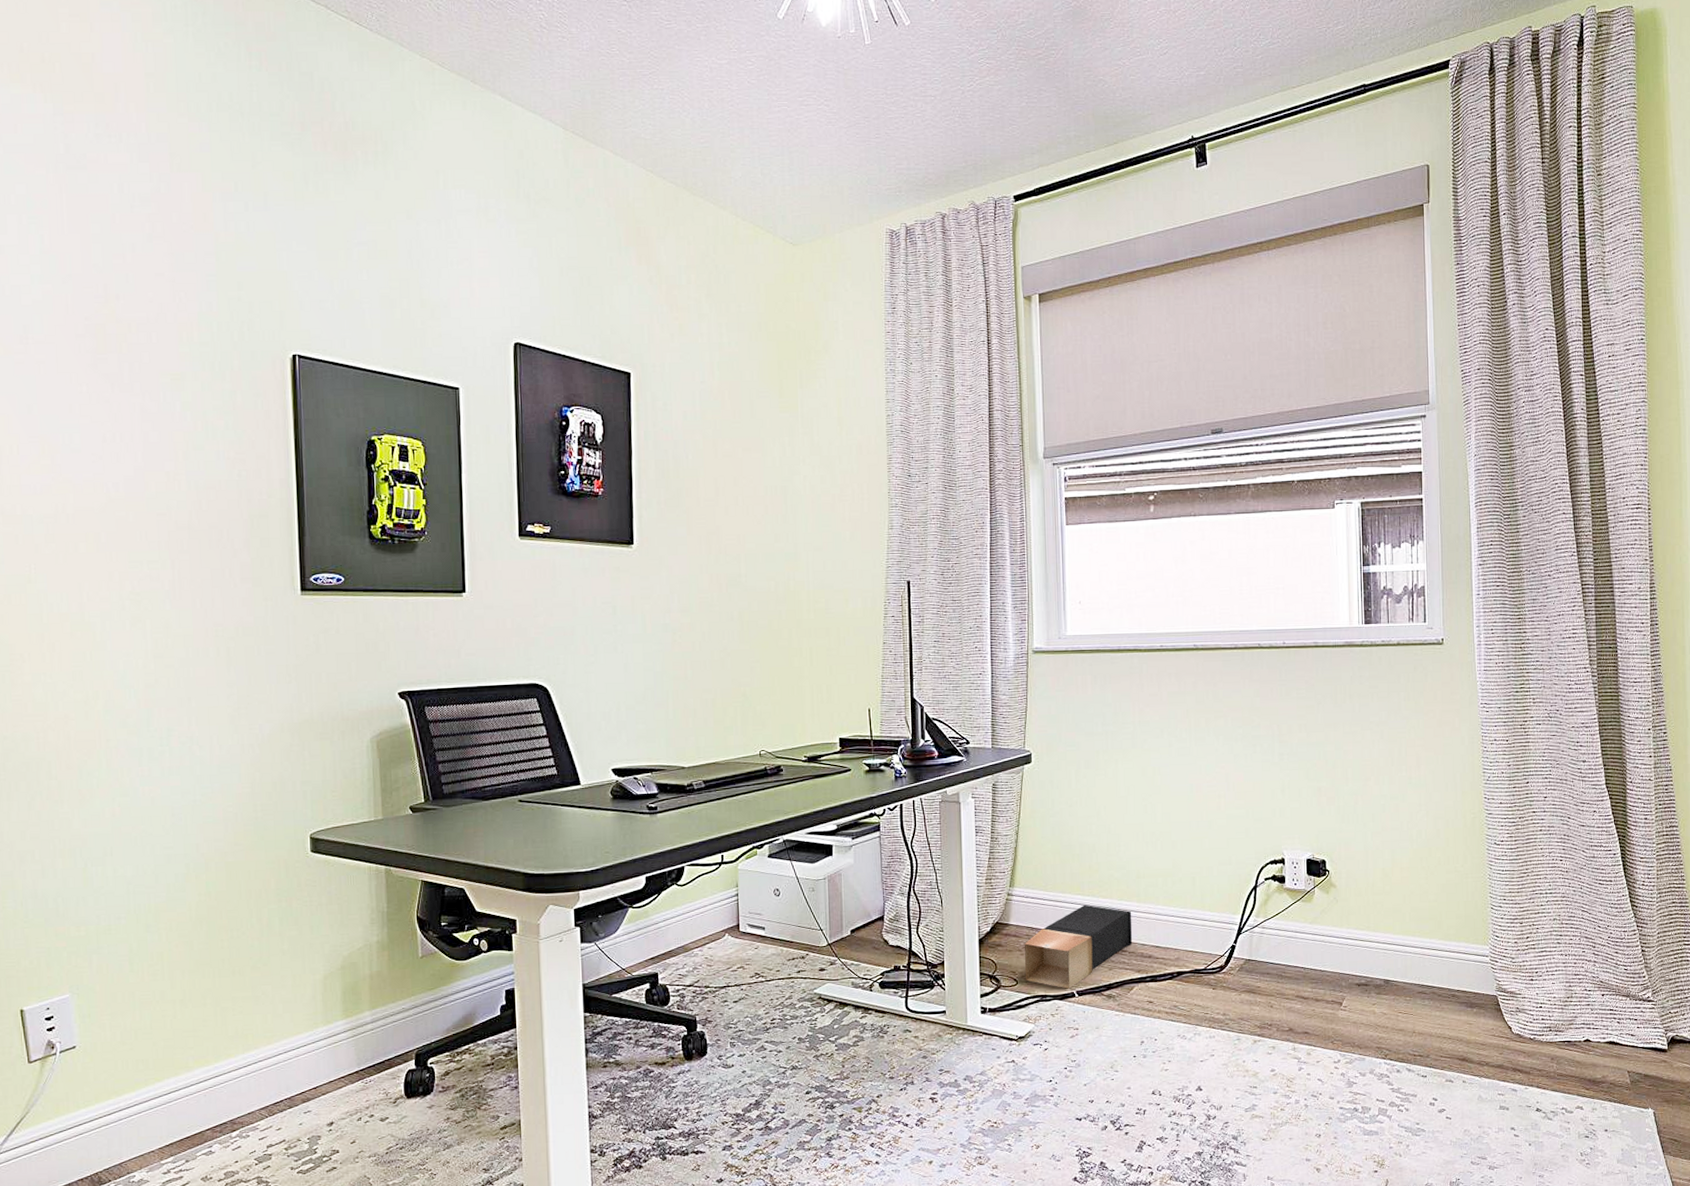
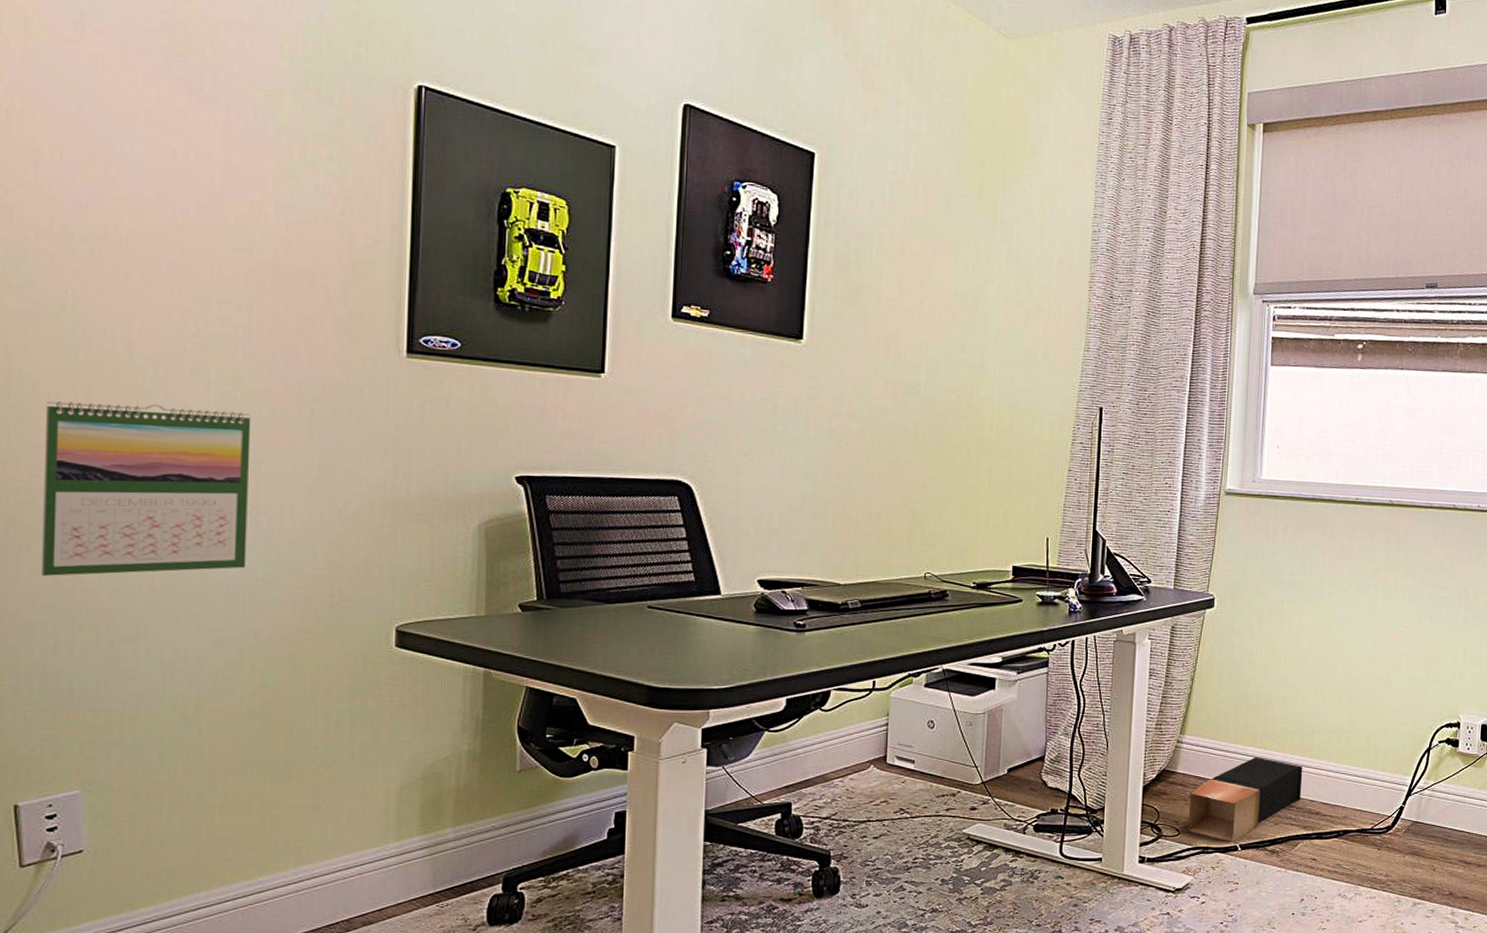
calendar: none [21,655,186,811] -> present [40,401,251,576]

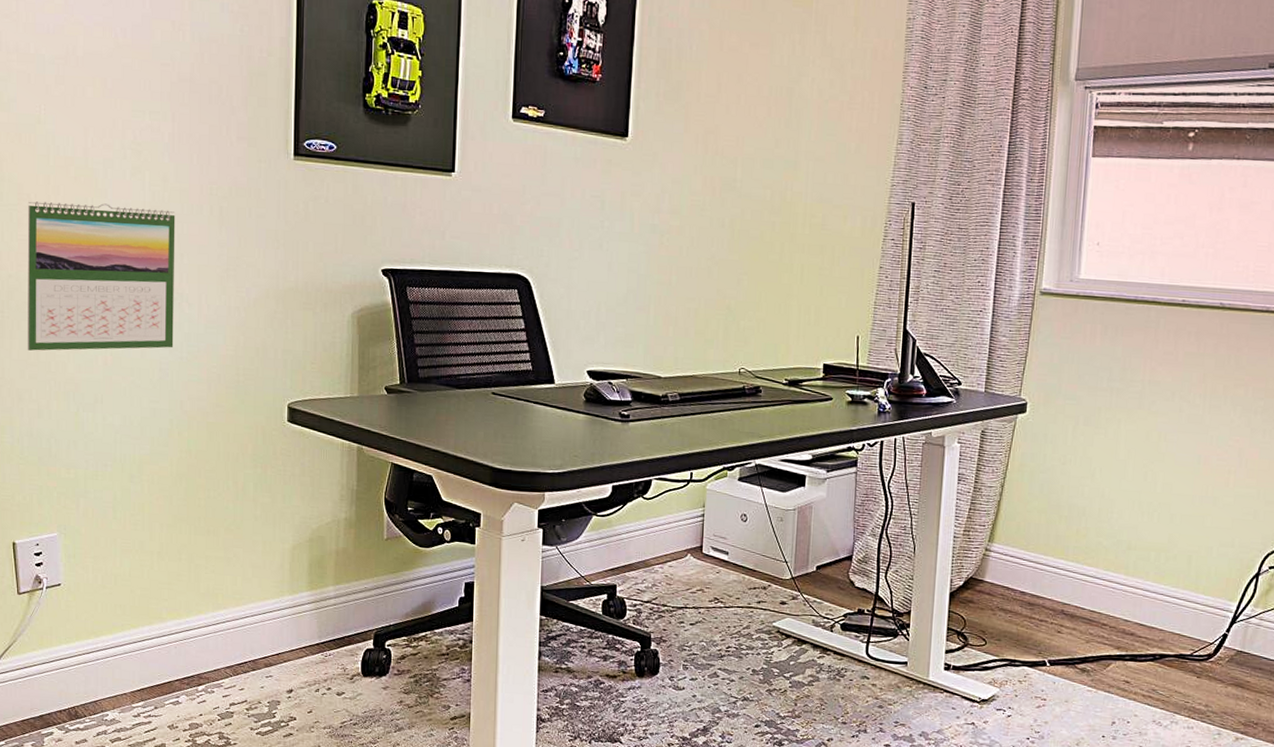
cardboard box: present [1187,757,1303,842] -> none [994,570,1118,657]

